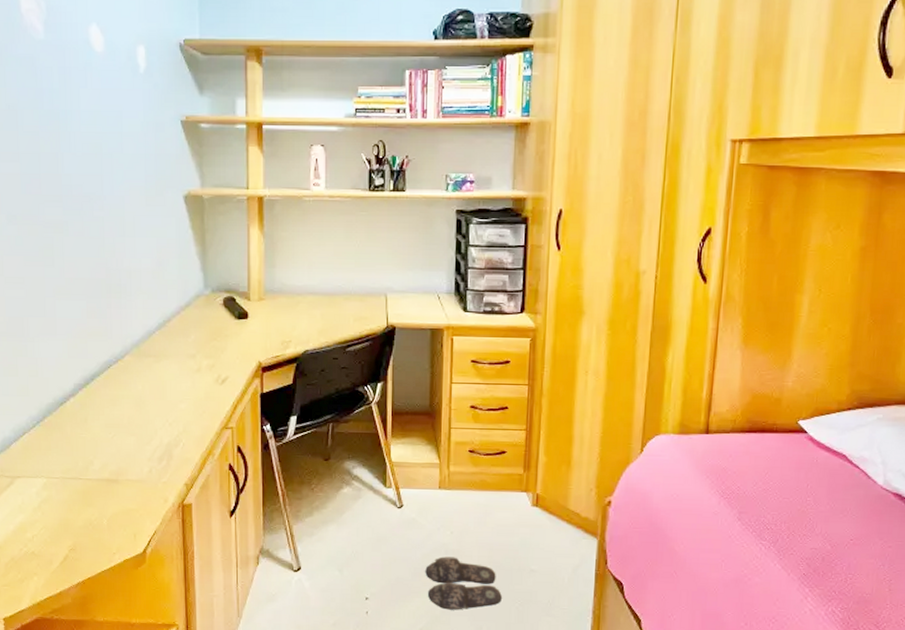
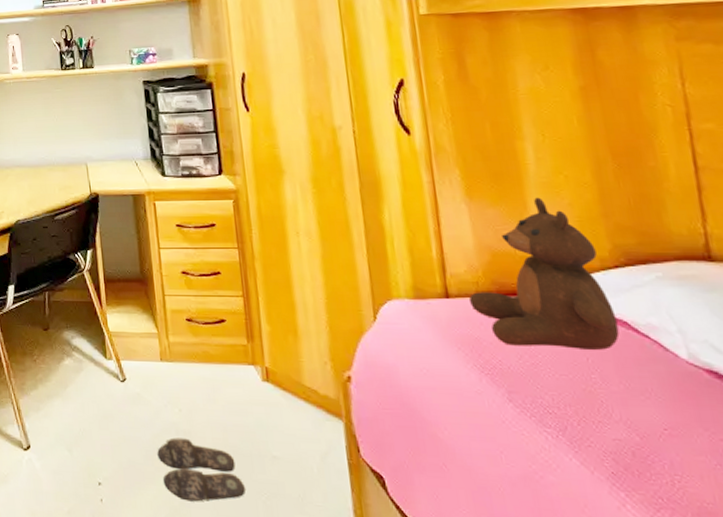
teddy bear: none [724,347,839,478] -> present [468,197,620,350]

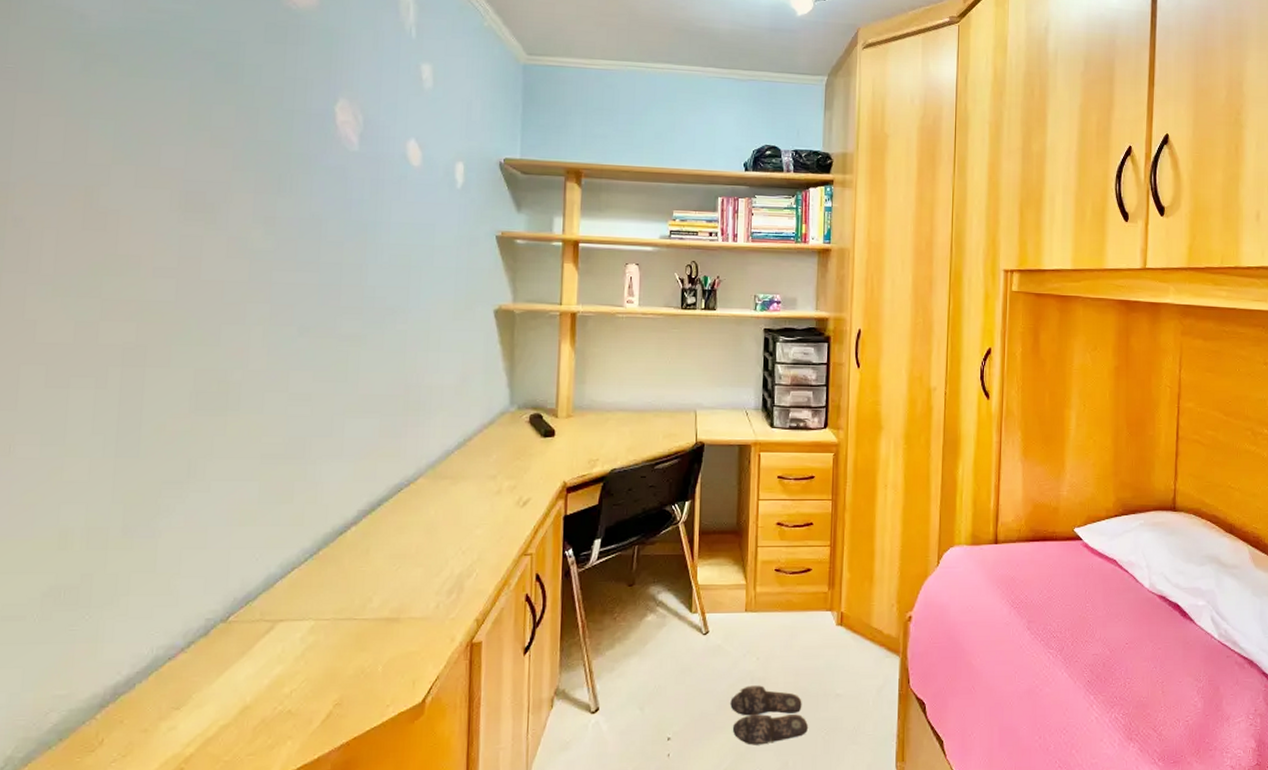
teddy bear: present [468,197,620,350] -> none [1011,458,1110,583]

